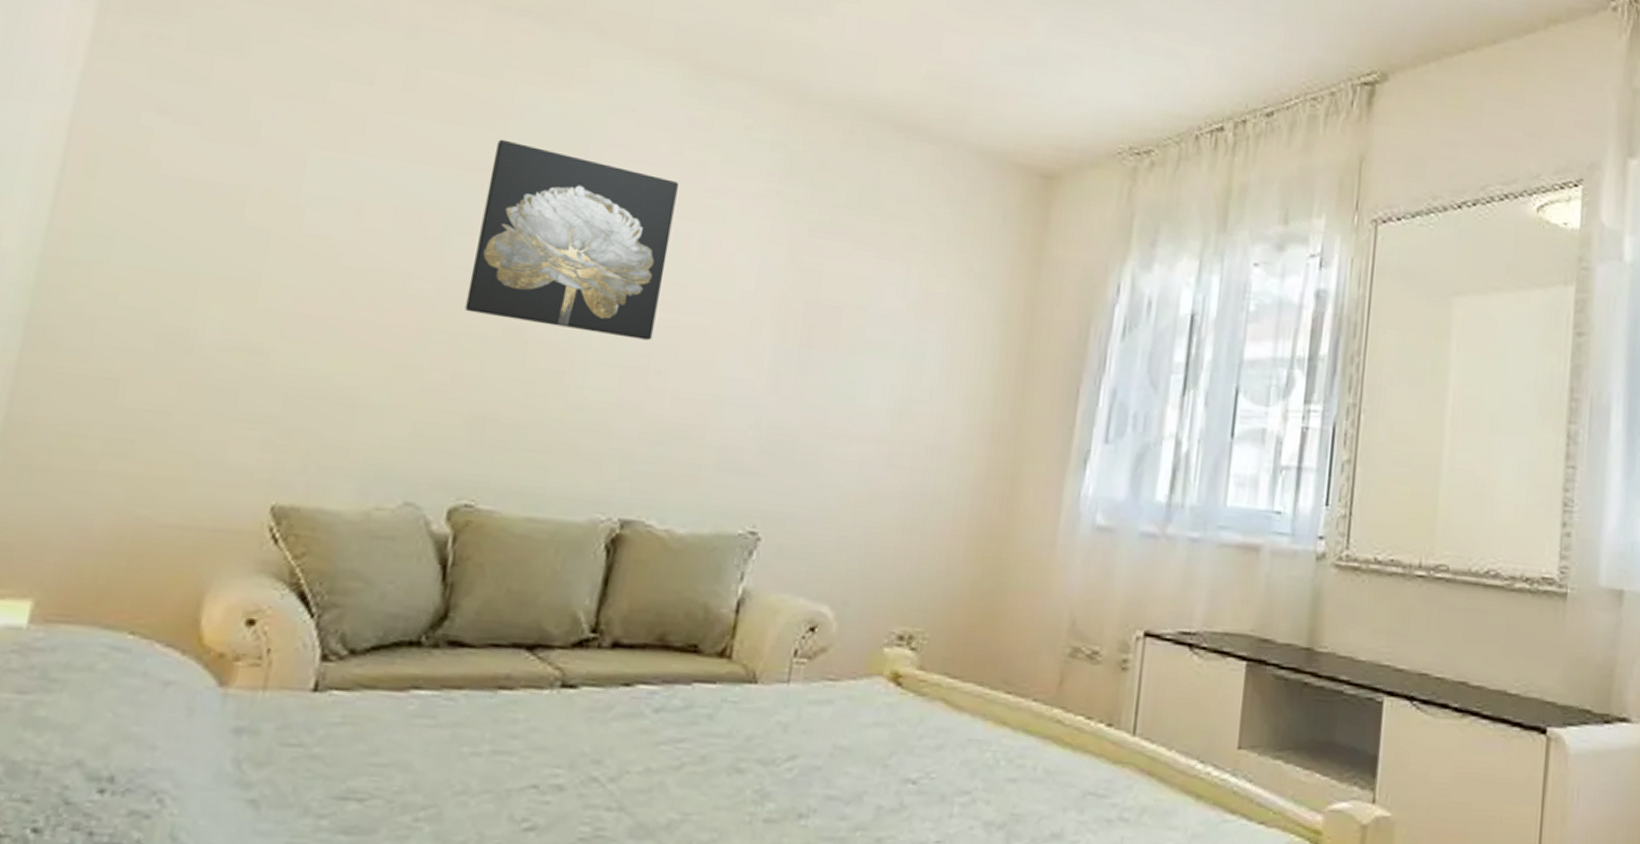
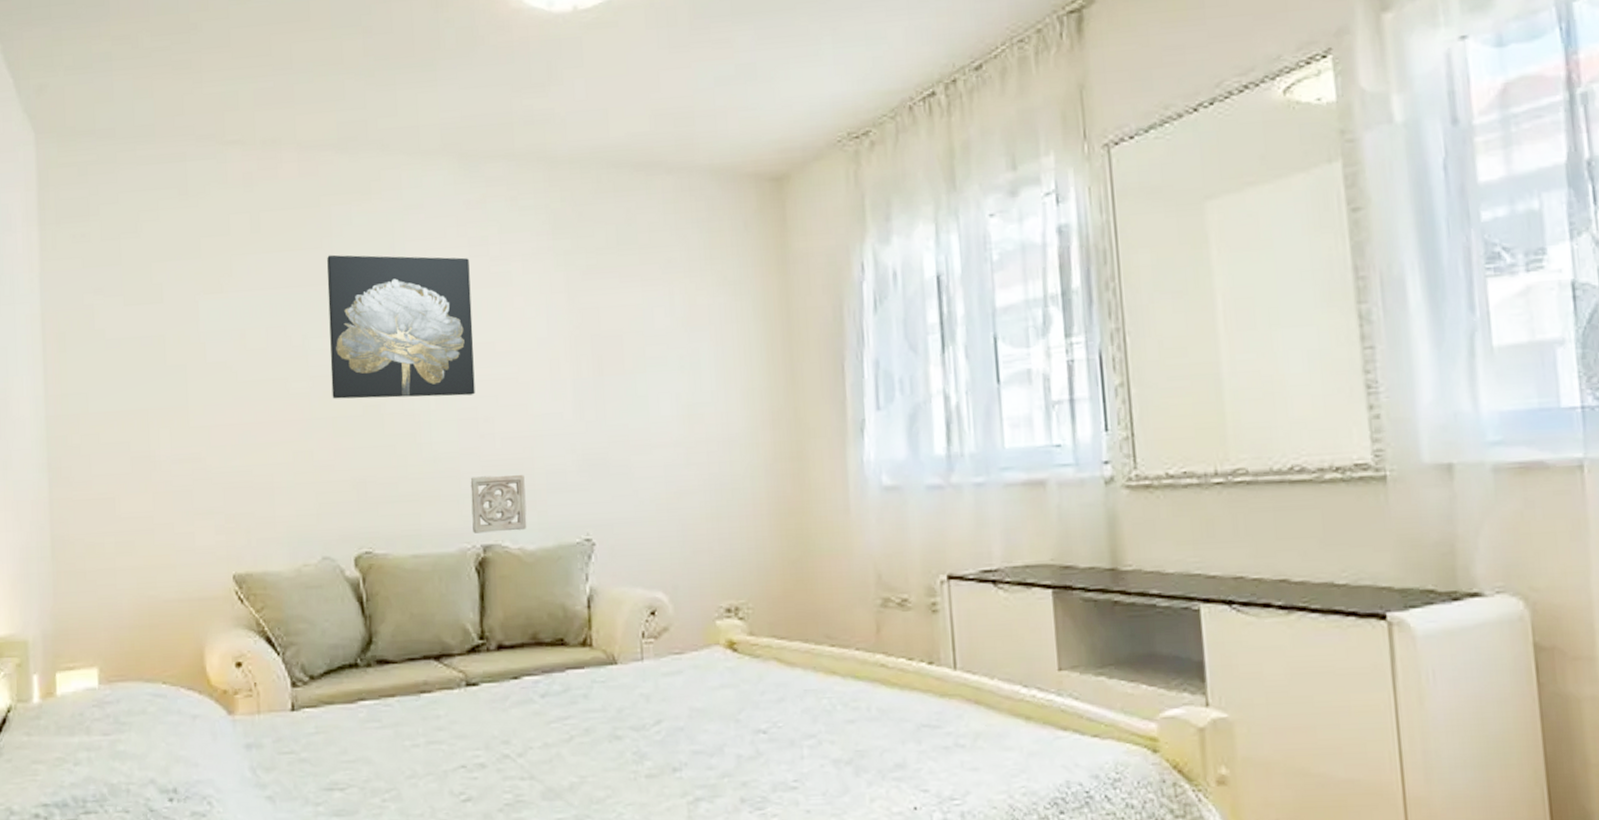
wall ornament: none [612,436,691,510] -> present [470,475,527,533]

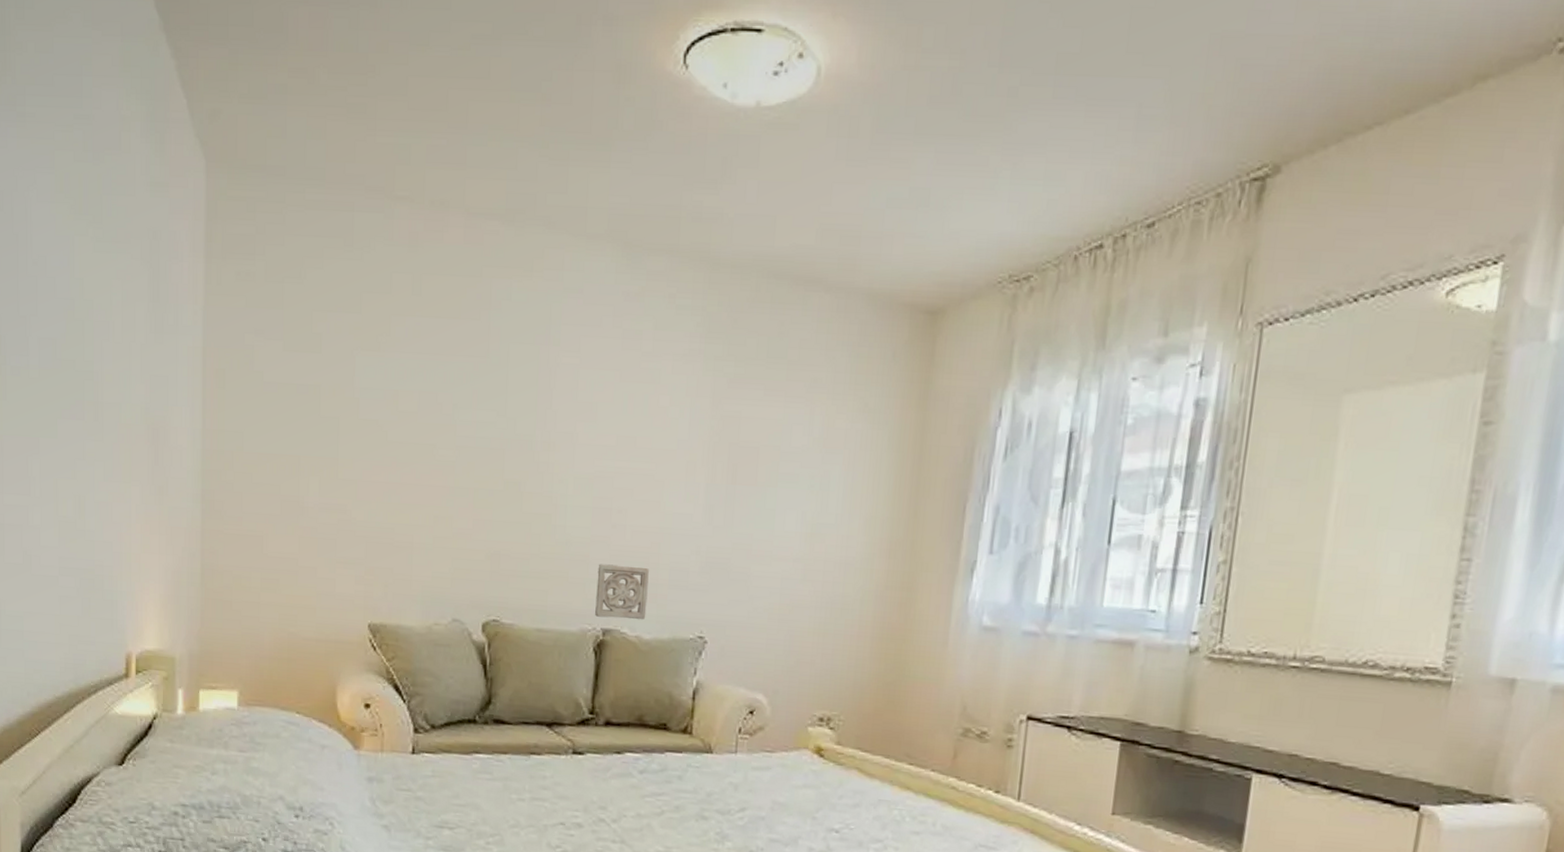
wall art: present [327,254,475,399] -> none [476,328,621,486]

